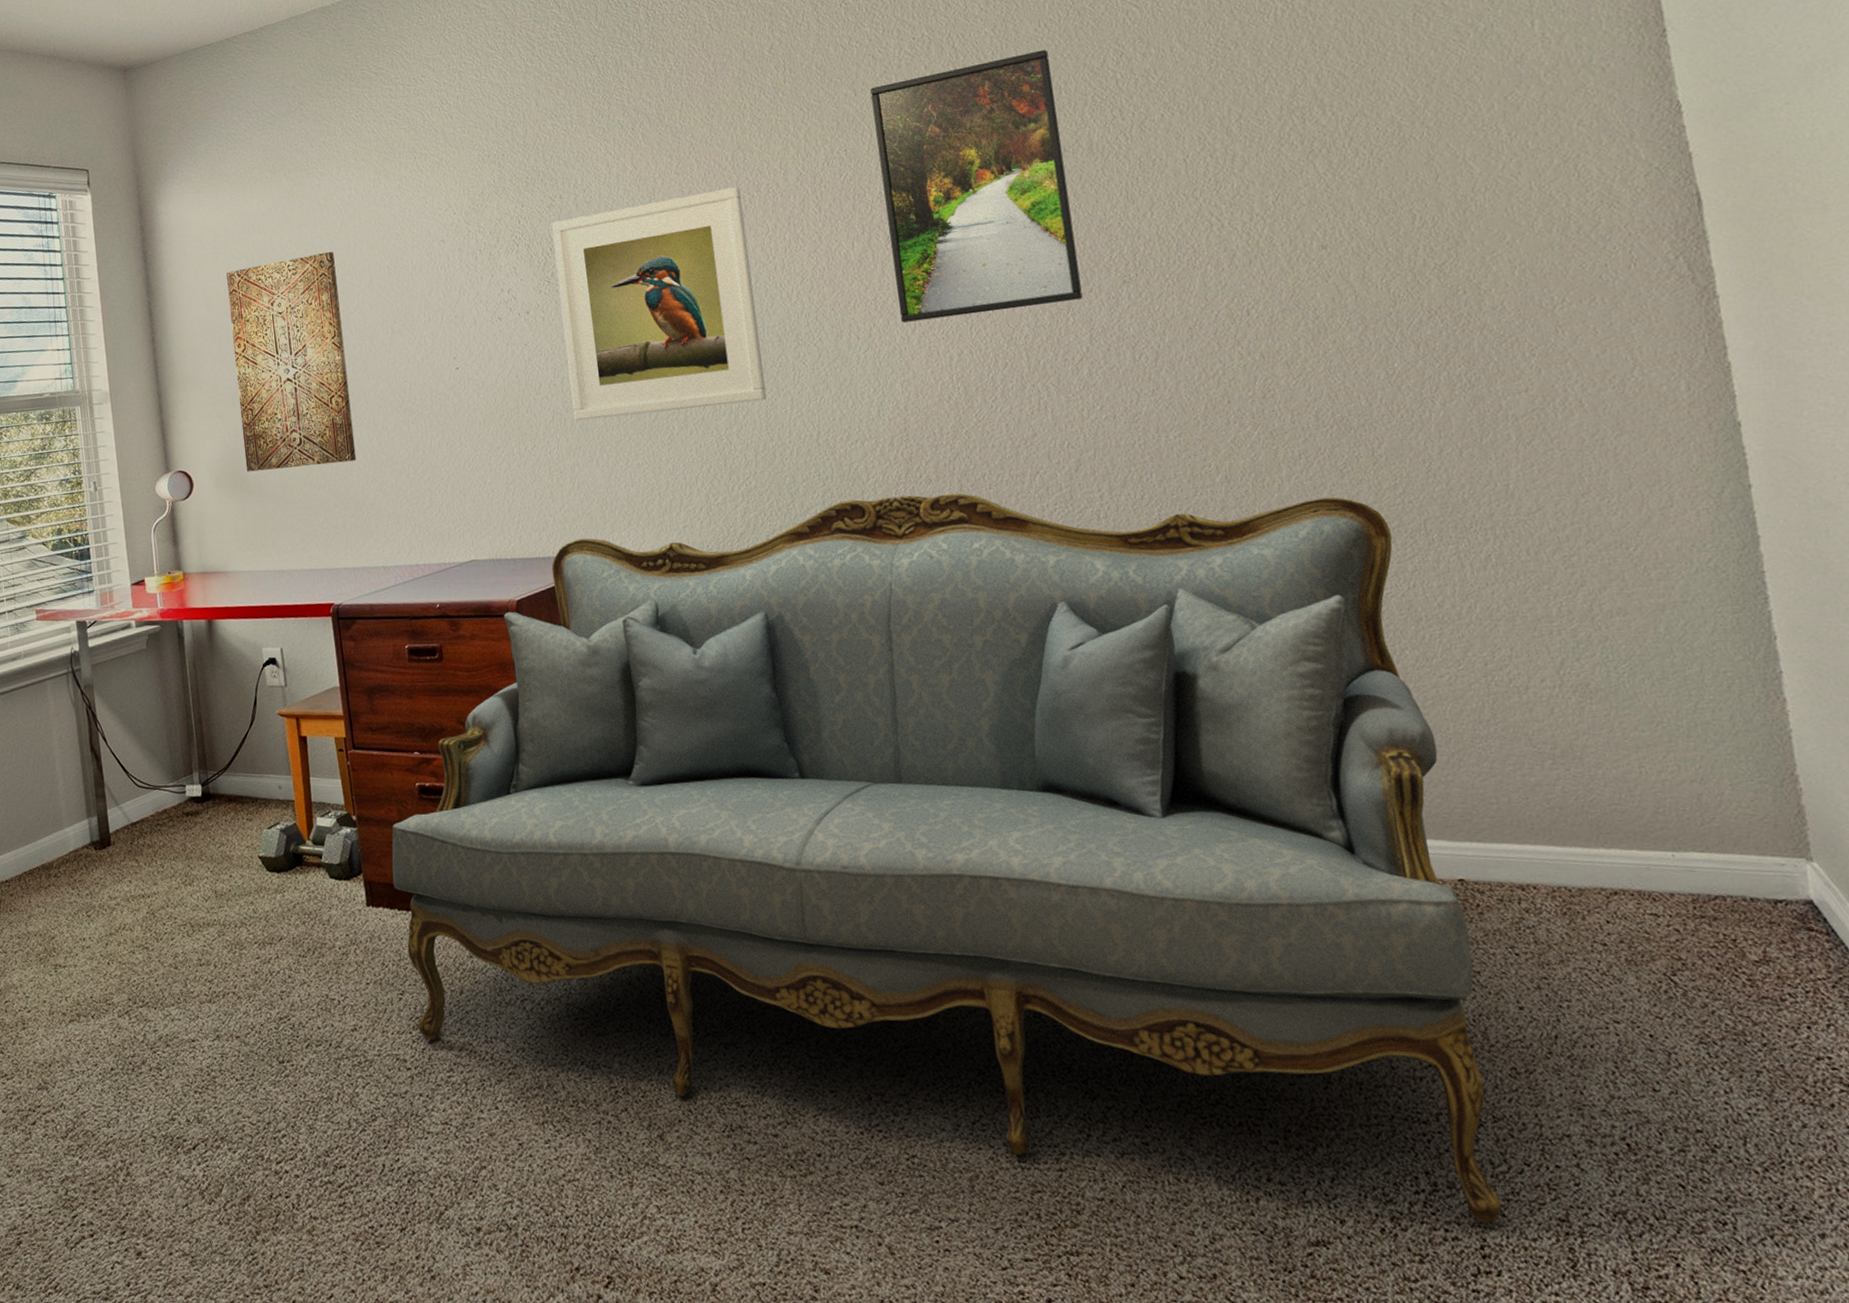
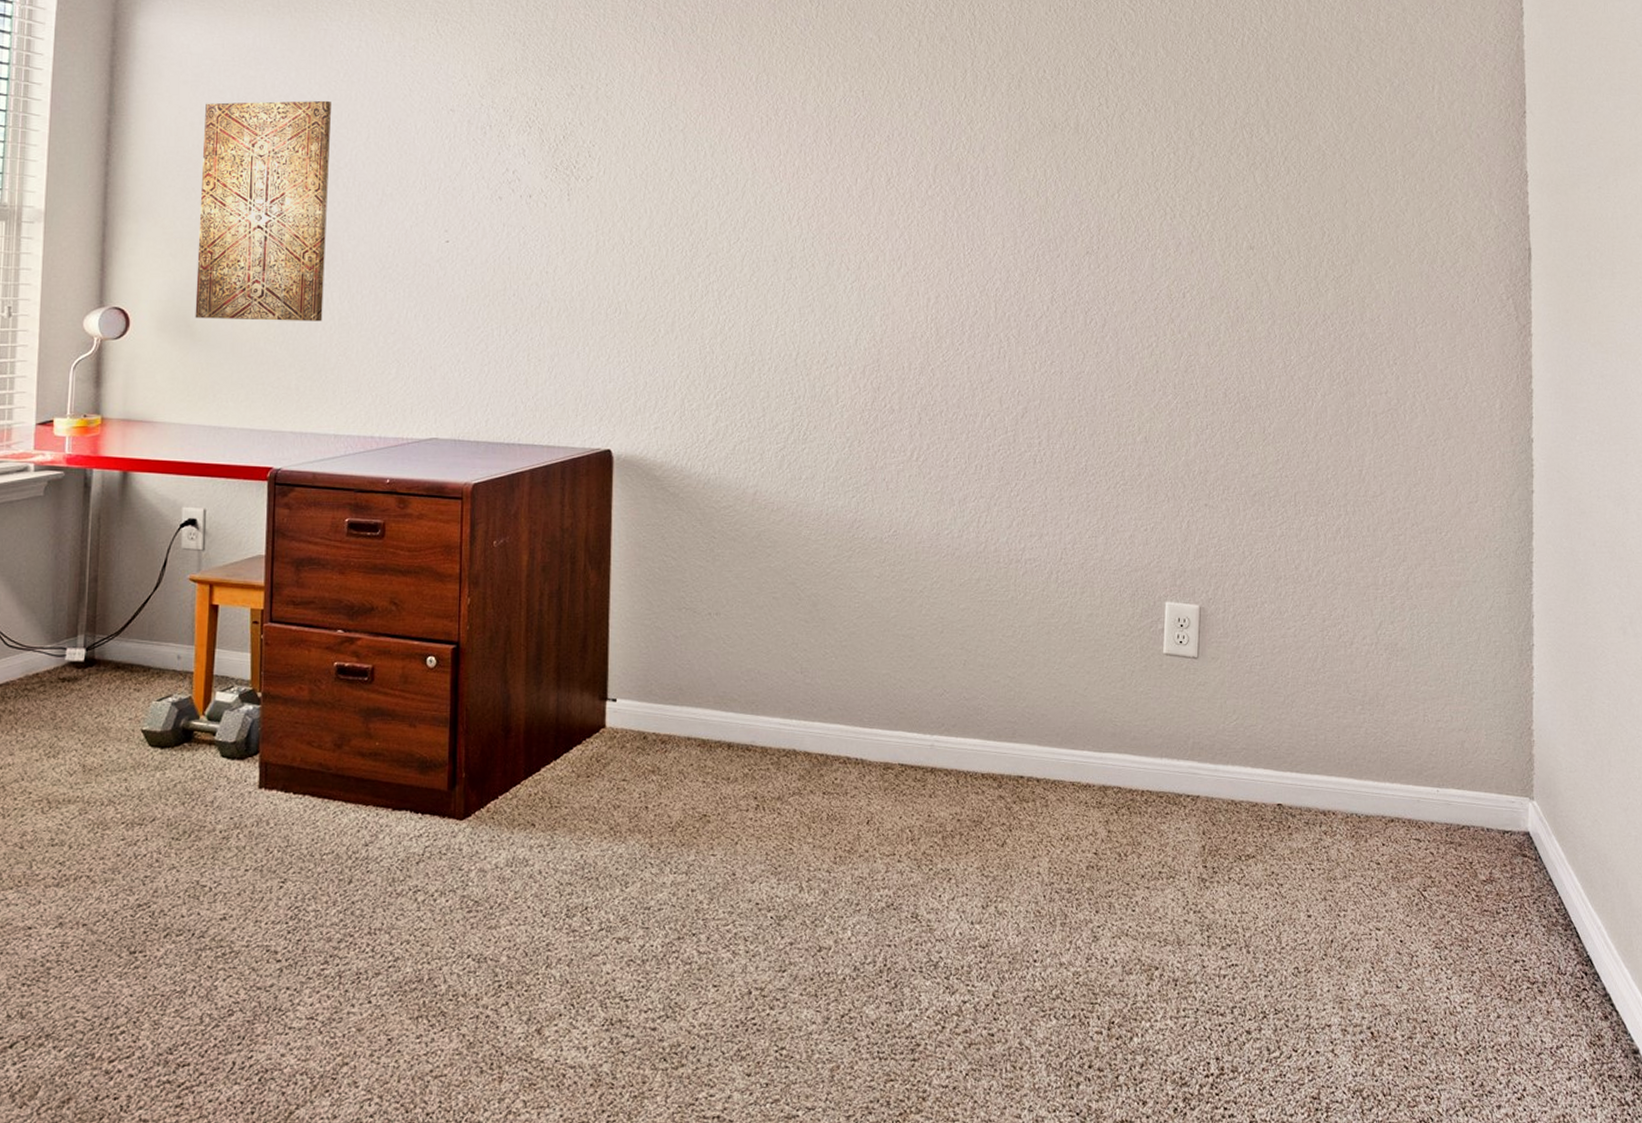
sofa: present [391,493,1501,1222] -> none [292,420,1279,1101]
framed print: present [552,186,767,421] -> none [562,107,760,316]
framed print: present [870,49,1083,323] -> none [889,32,1054,263]

